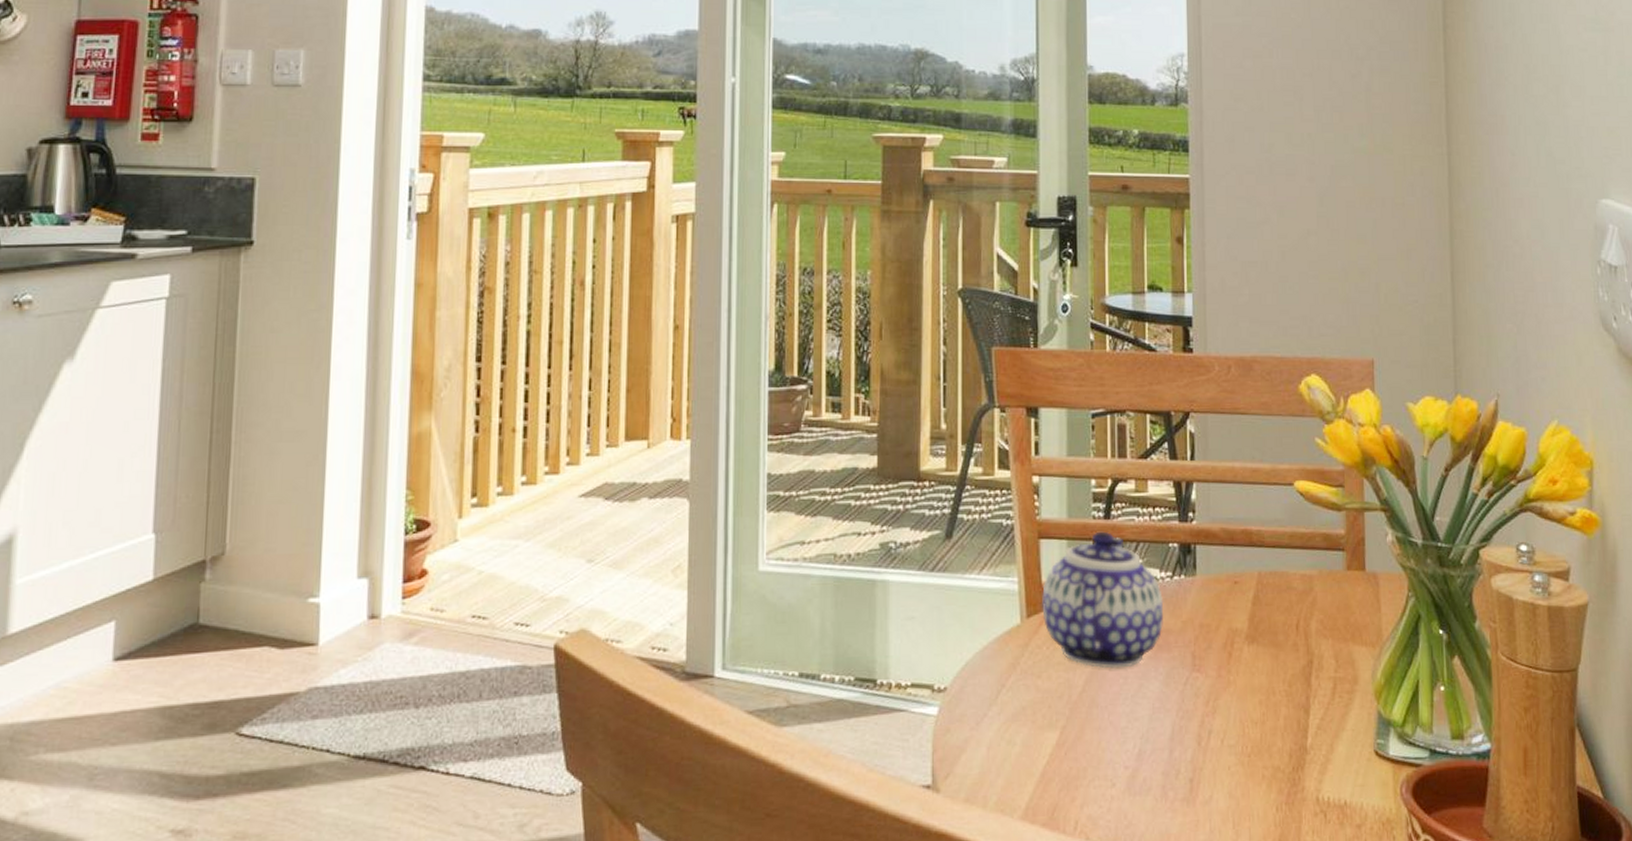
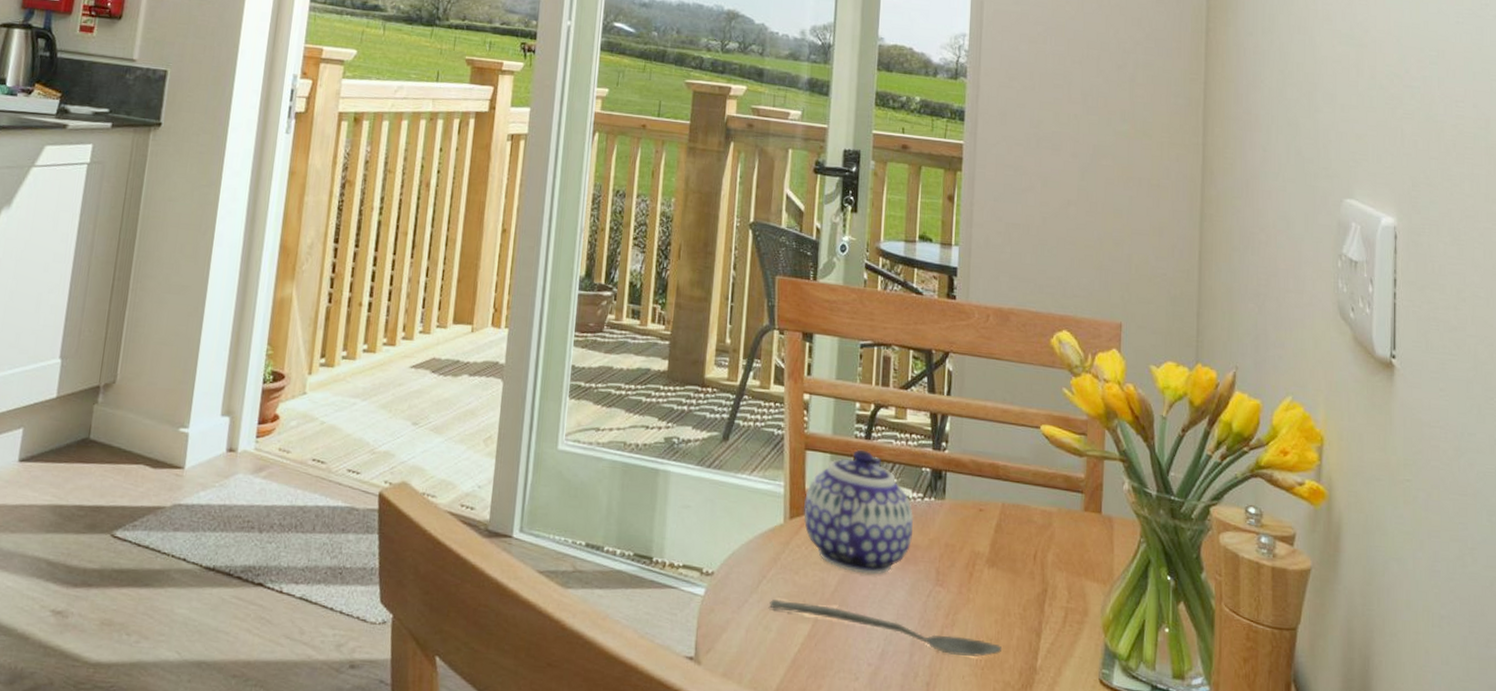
spoon: none [1011,708,1269,745] -> present [769,600,1003,658]

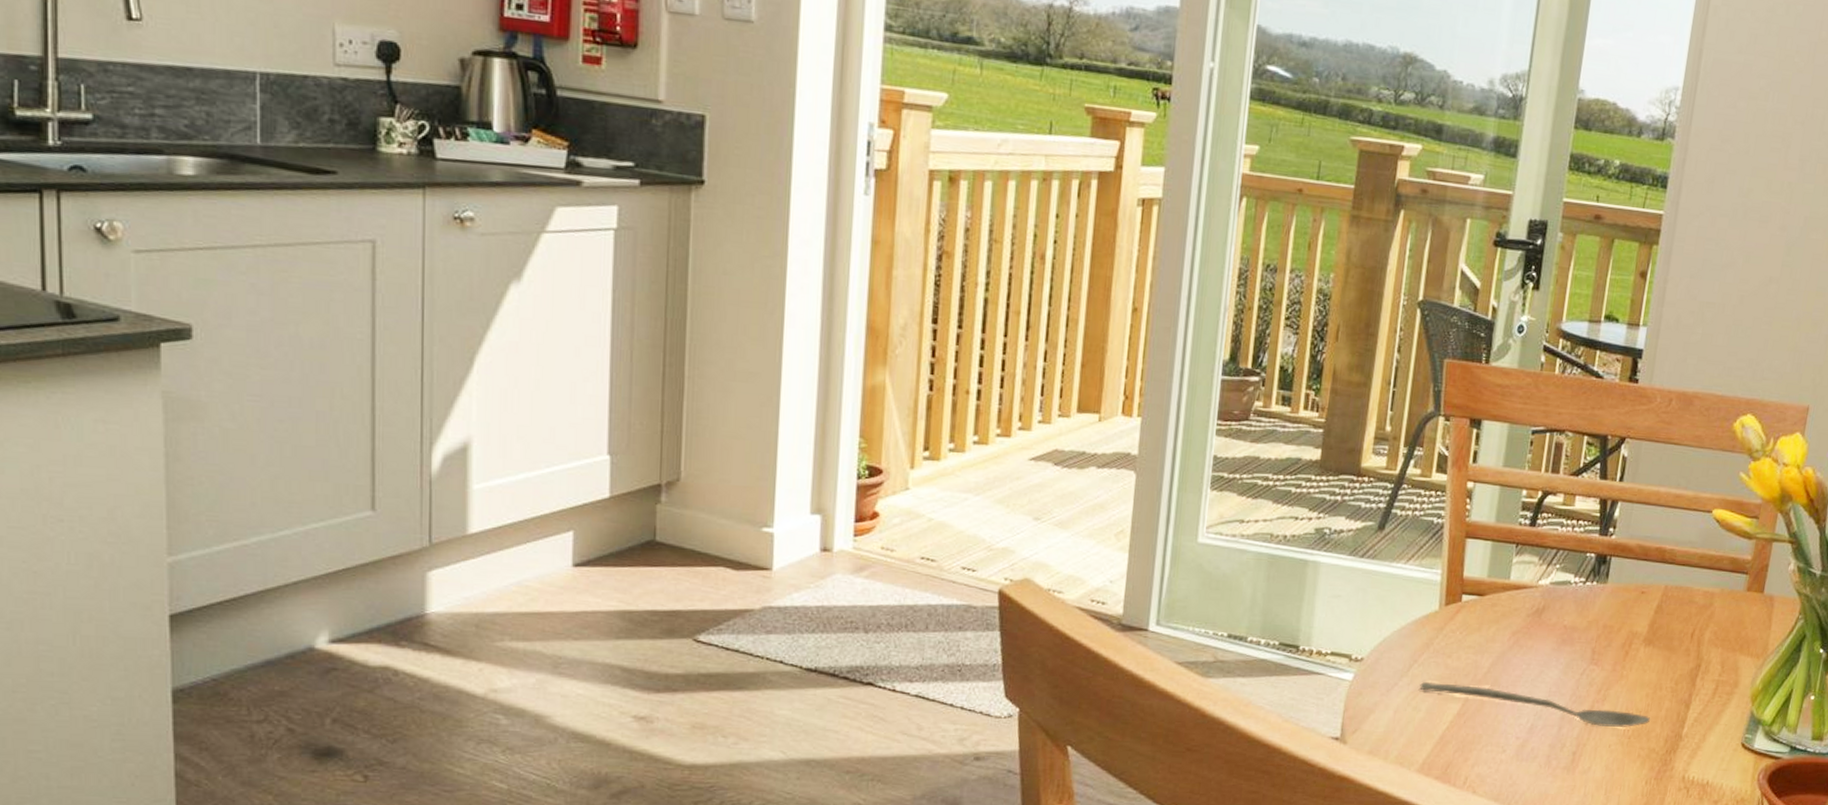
teapot: present [804,449,914,575] -> none [1460,536,1574,656]

